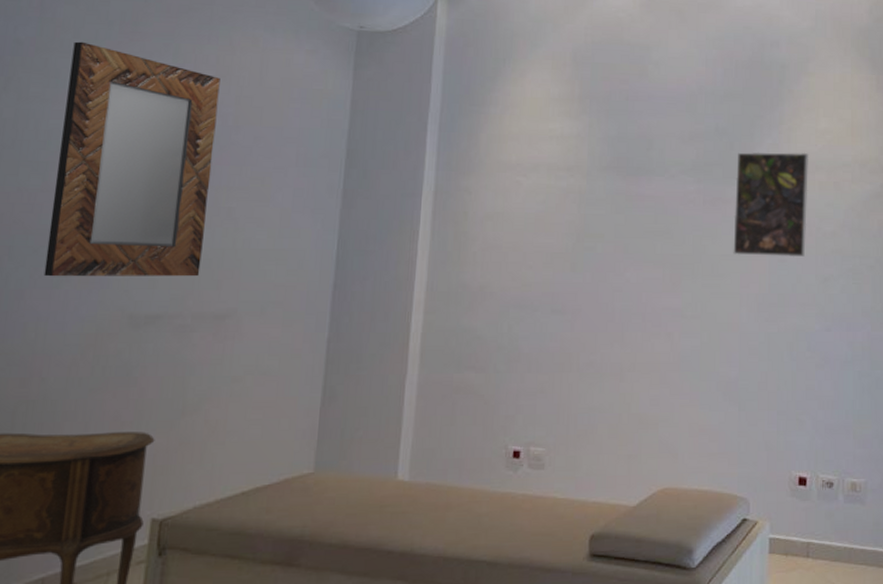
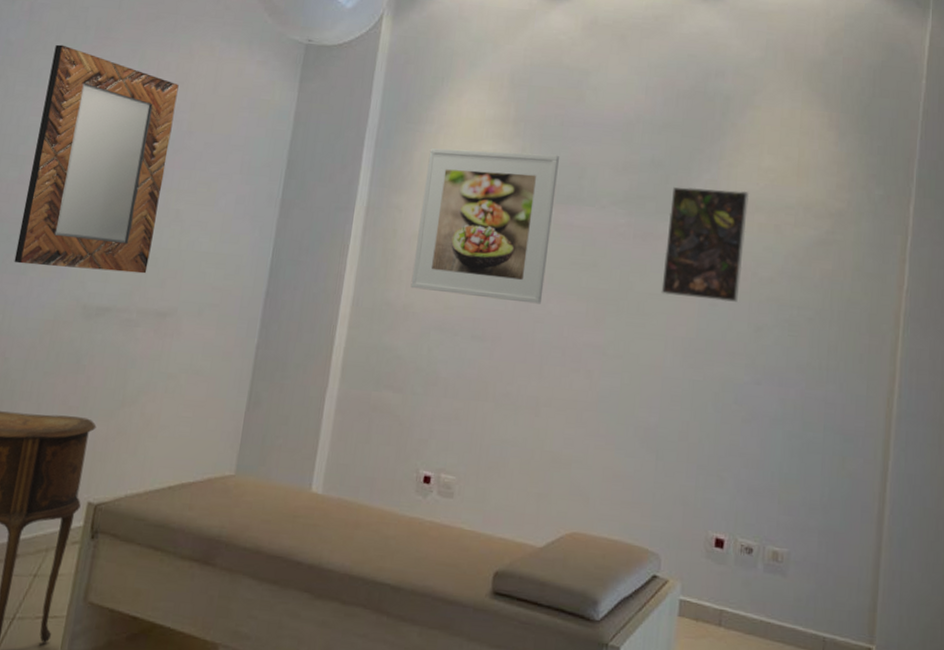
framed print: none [486,128,626,274] -> present [410,148,559,304]

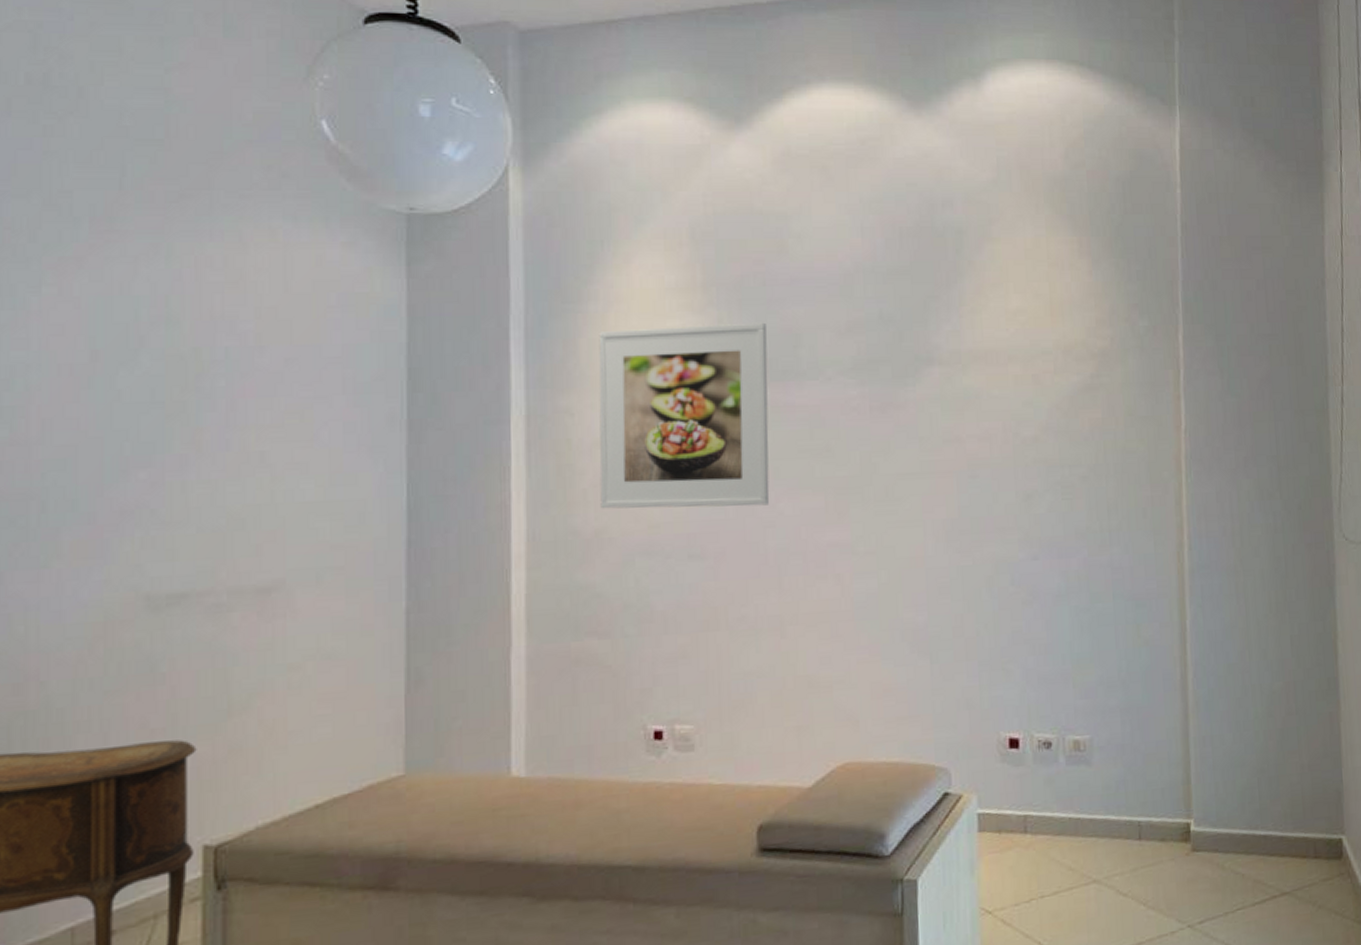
home mirror: present [14,44,179,274] -> none [26,247,233,554]
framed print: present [661,186,750,302] -> none [908,339,1002,474]

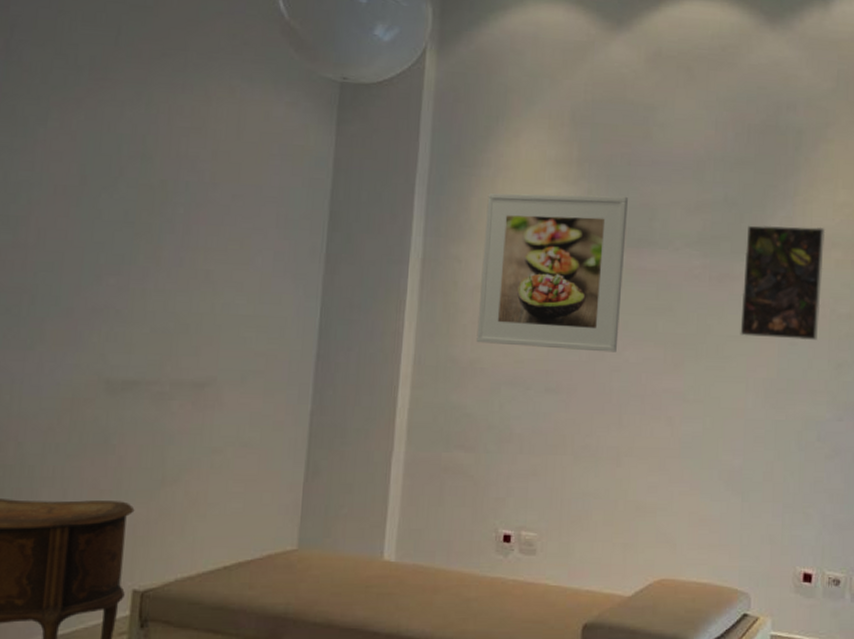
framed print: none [908,339,1002,474] -> present [740,225,826,341]

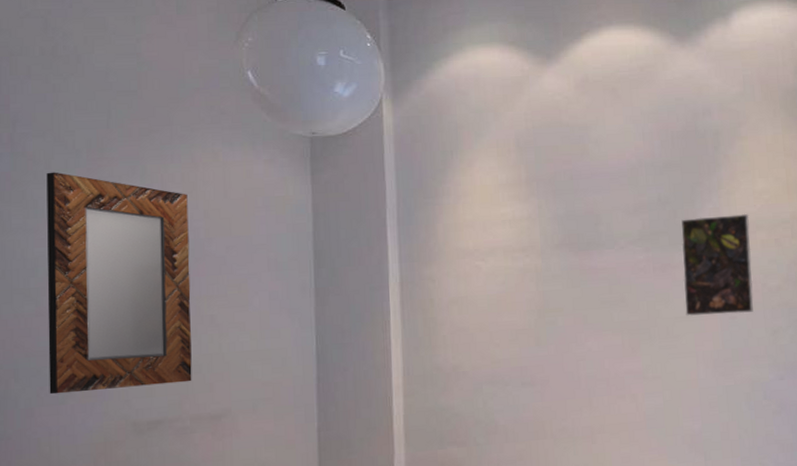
home mirror: none [17,87,196,342] -> present [46,172,192,395]
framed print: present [476,193,628,353] -> none [451,207,581,350]

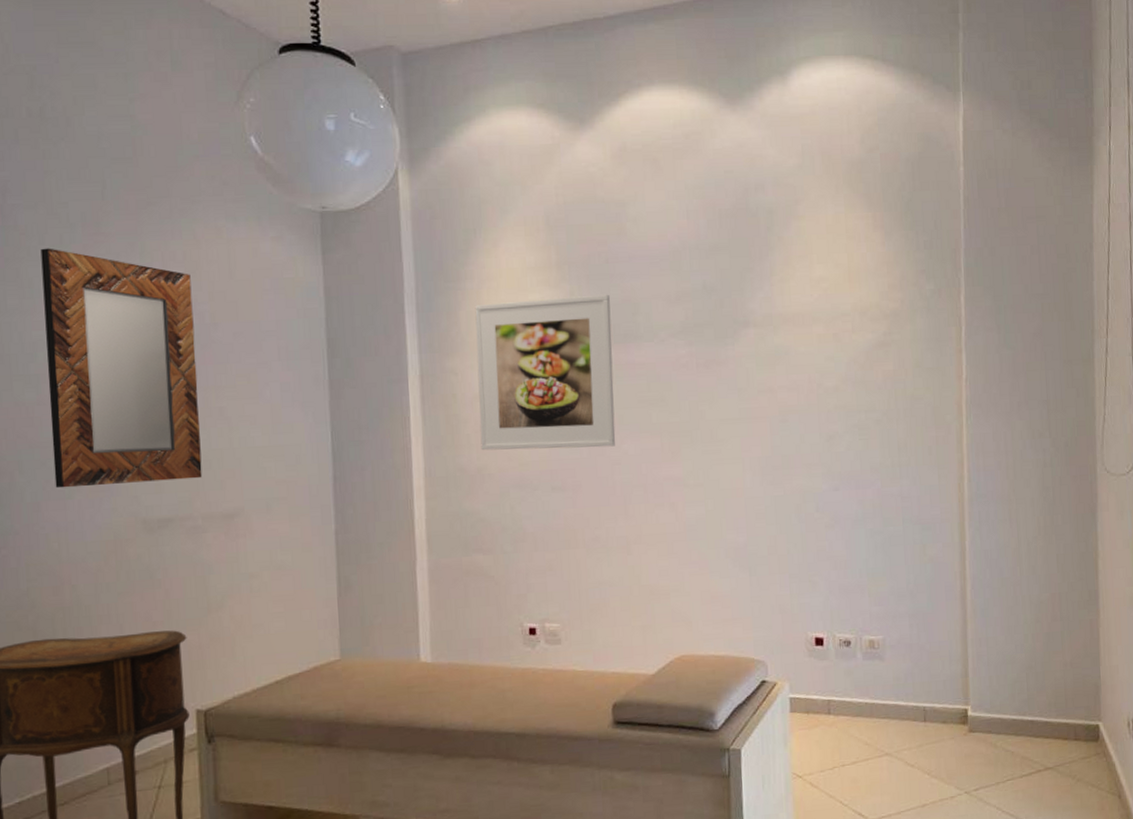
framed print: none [451,207,581,350] -> present [474,294,616,451]
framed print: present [681,213,754,317] -> none [728,304,807,419]

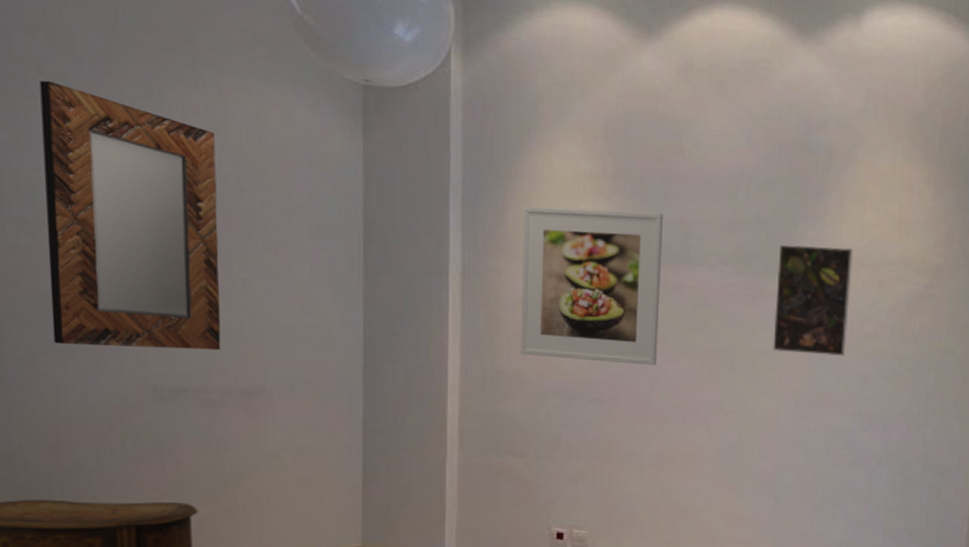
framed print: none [728,304,807,419] -> present [773,244,854,357]

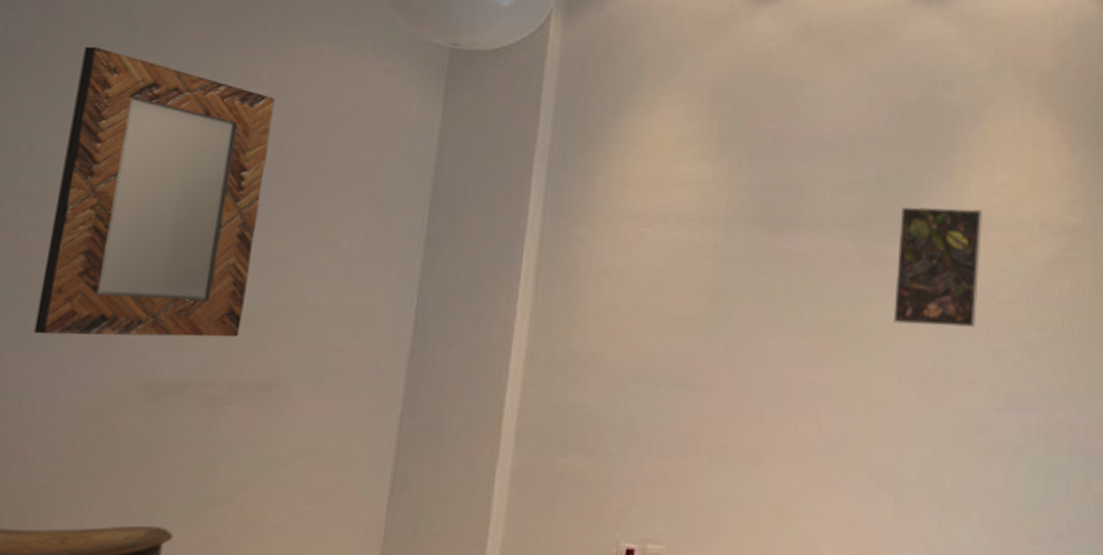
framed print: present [521,206,663,366] -> none [600,170,773,343]

